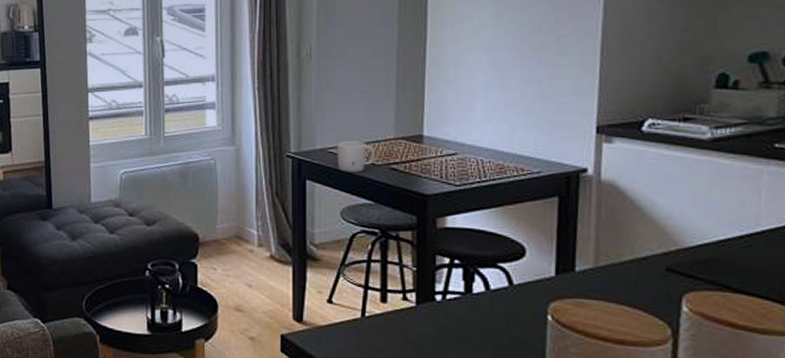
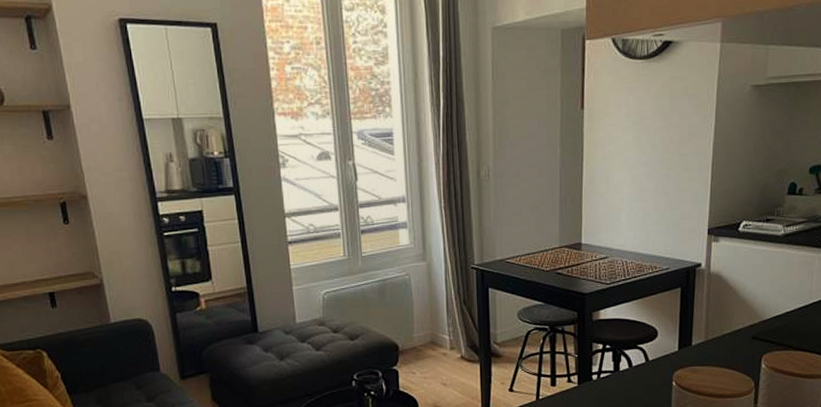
mug: present [337,141,376,173] -> none [513,251,545,279]

